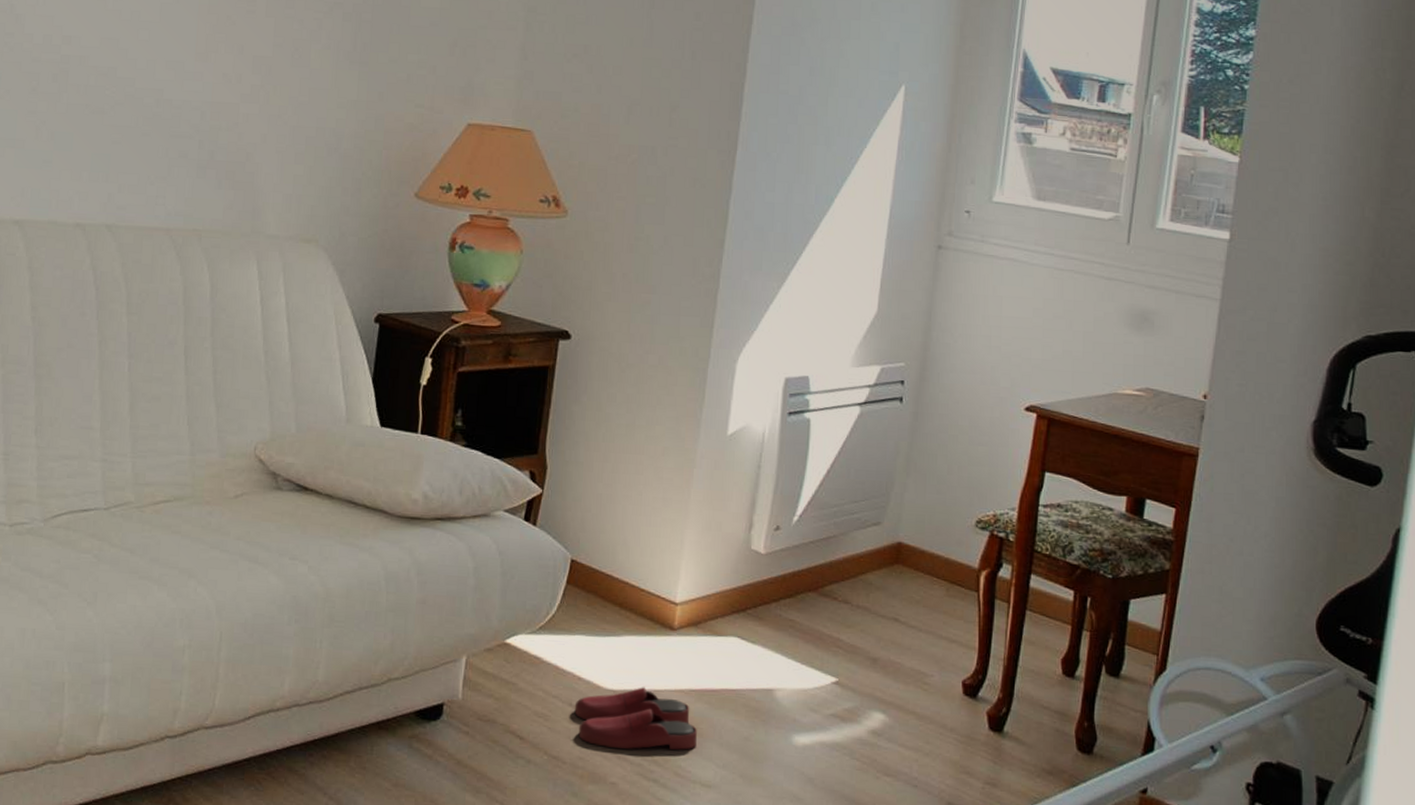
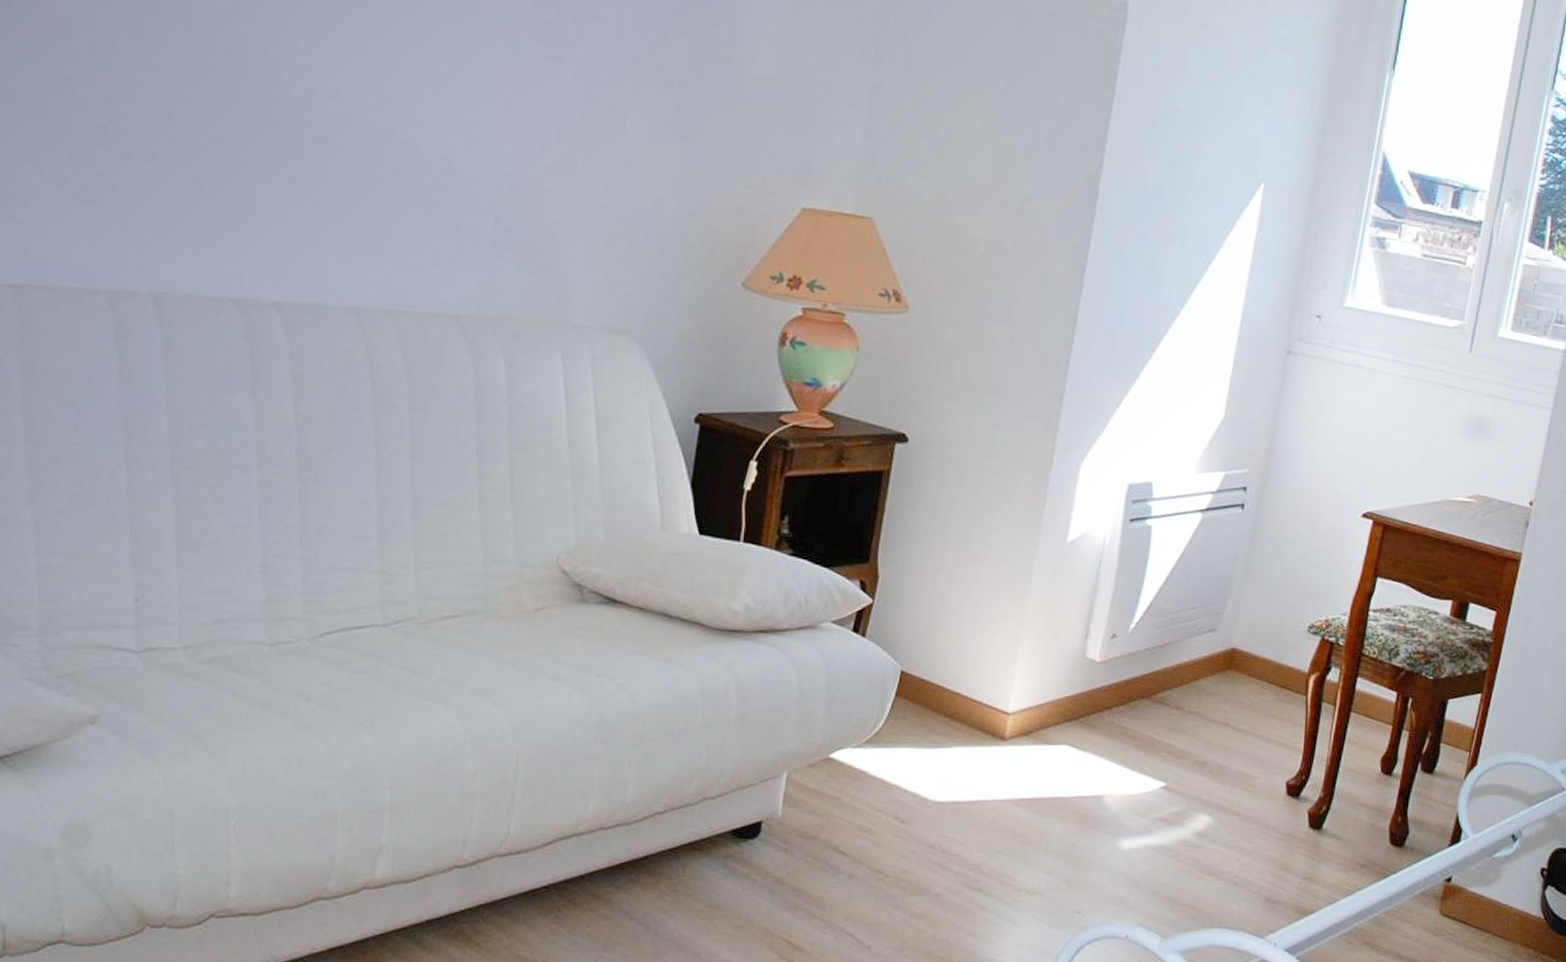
slippers: present [574,687,697,750] -> none [899,798,1024,861]

